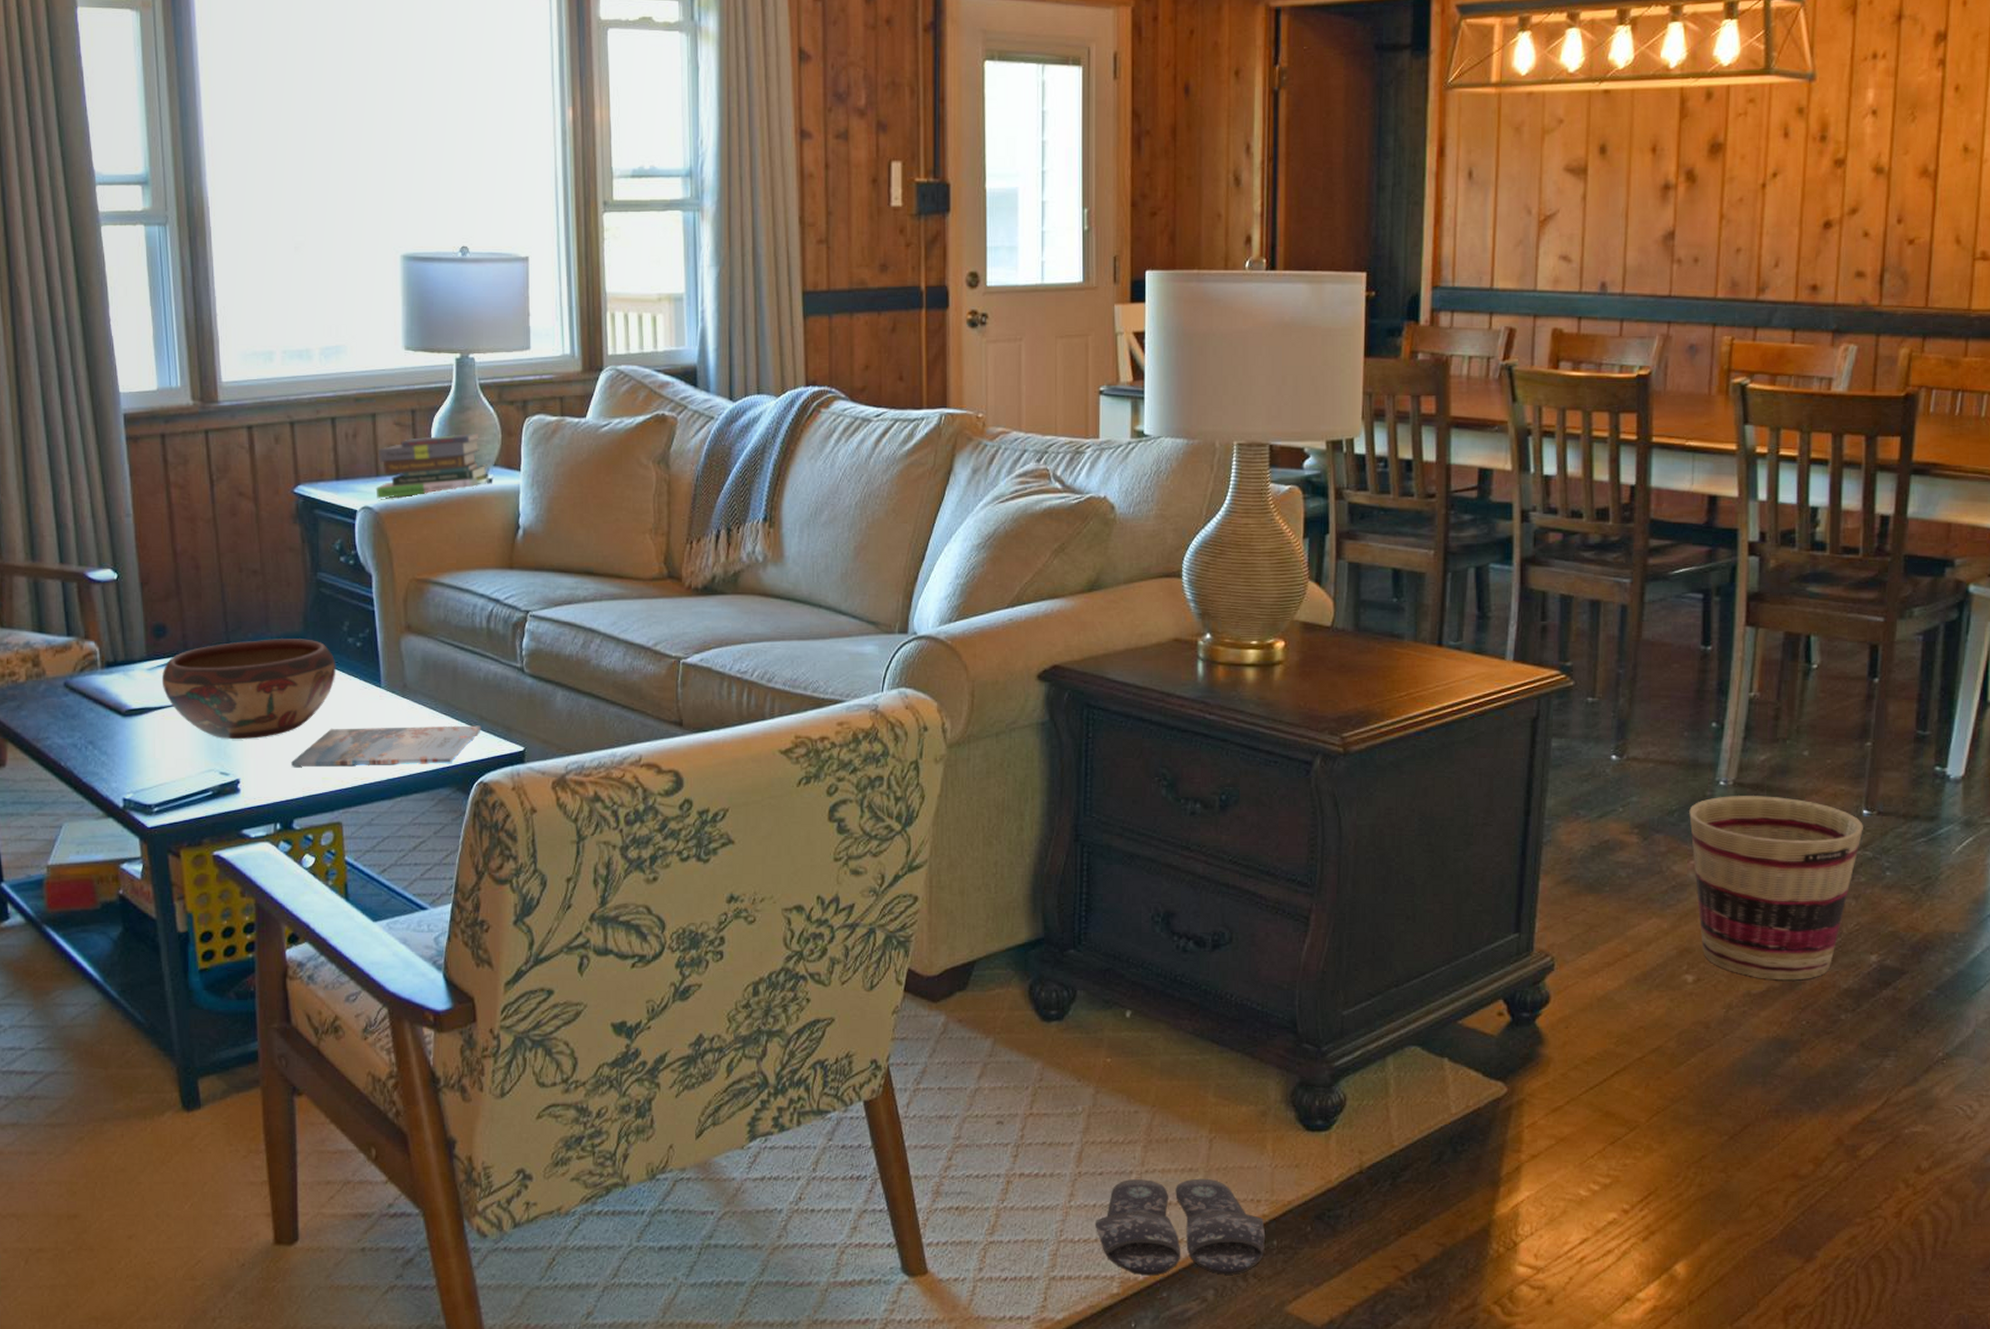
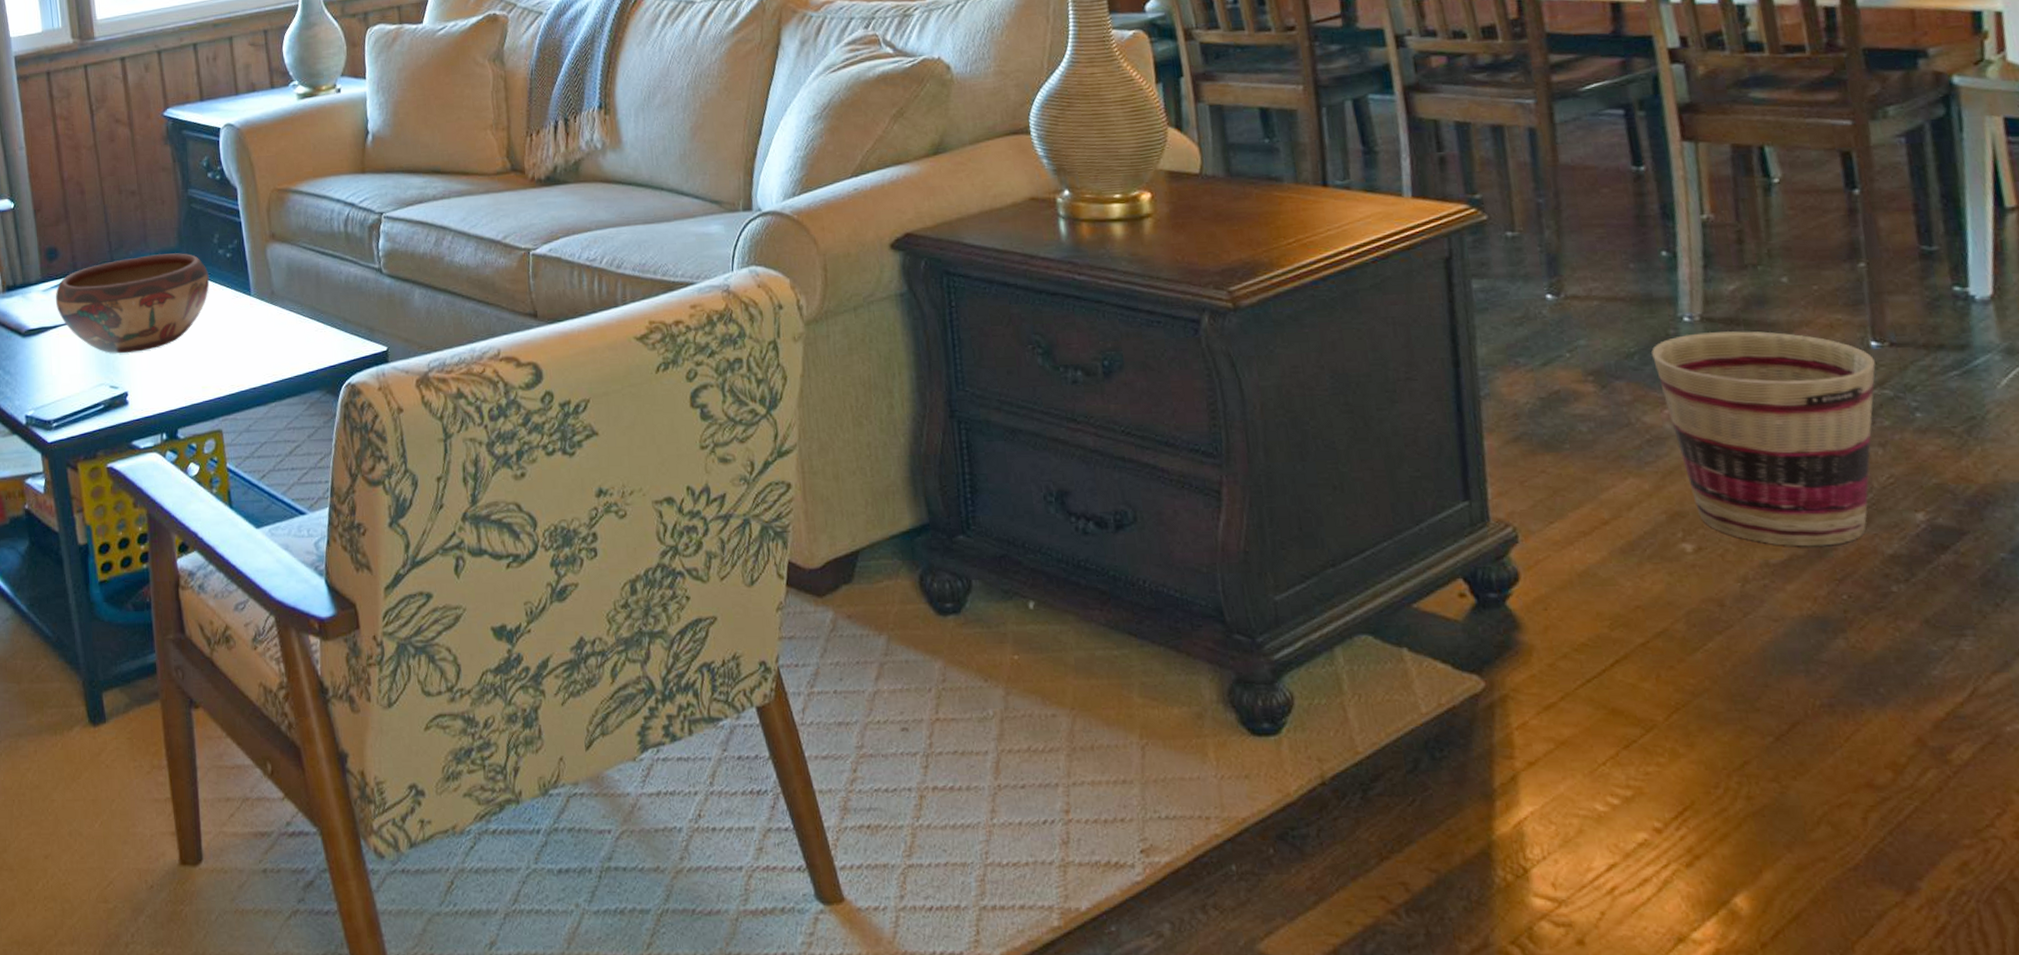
magazine: present [291,725,481,767] -> none [173,327,346,377]
books: present [375,434,486,499] -> none [236,47,335,116]
slippers: present [1094,1178,1266,1276] -> none [1022,792,1223,906]

